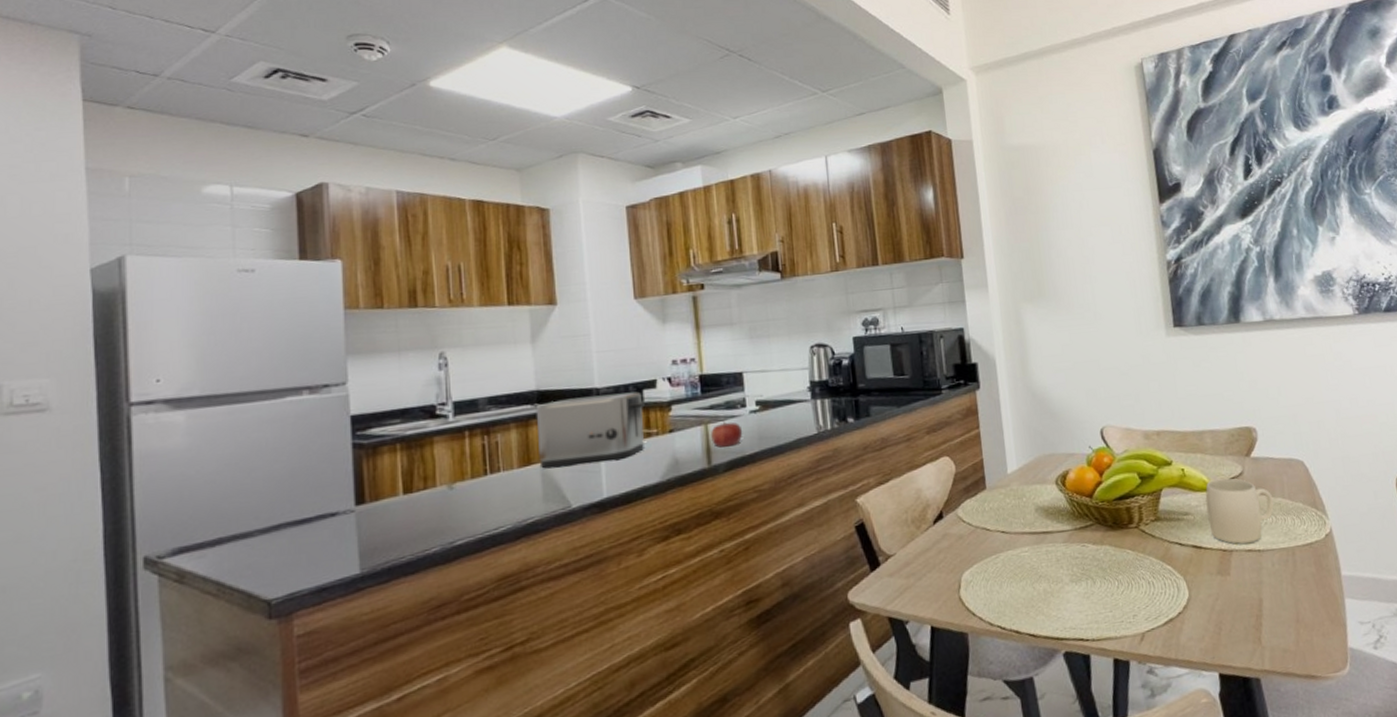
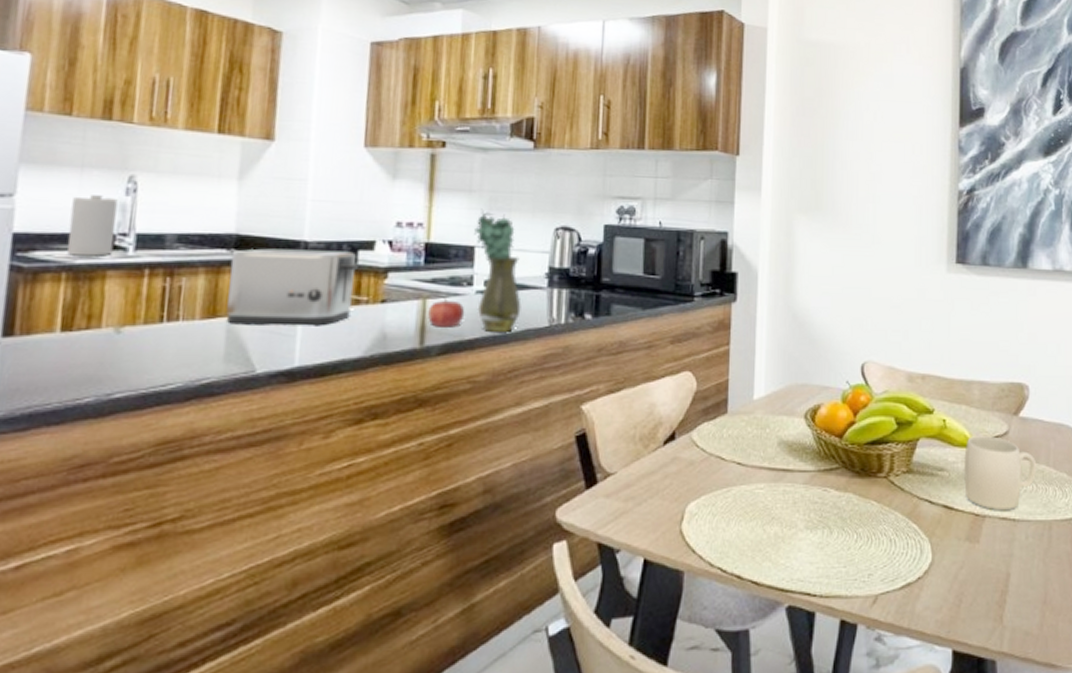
paper towel holder: none [396,373,436,428] -> present [67,195,118,256]
vase: none [740,338,791,446] -> present [474,208,521,333]

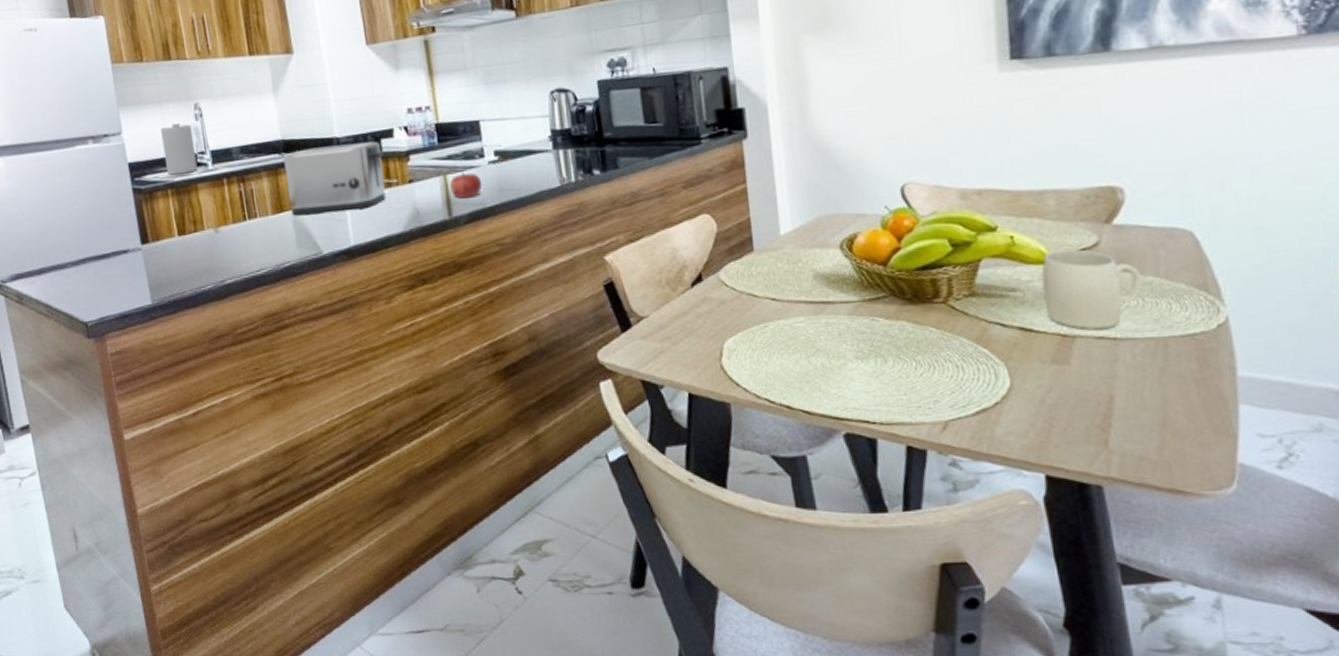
vase: present [474,208,521,333] -> none [476,84,533,199]

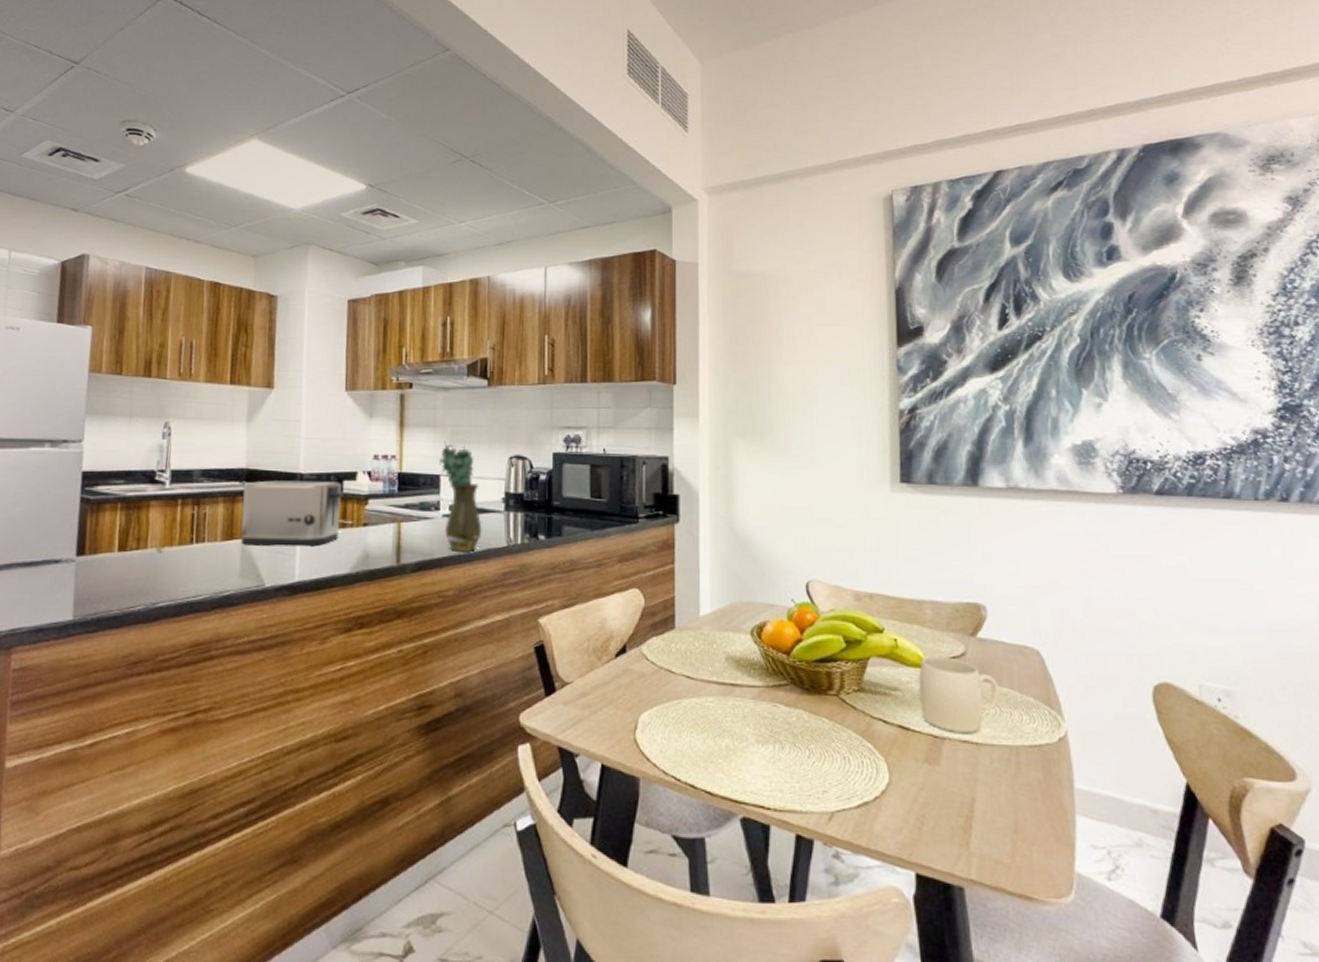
paper towel holder: present [160,123,198,175] -> none [121,439,157,489]
fruit: present [450,172,483,199] -> none [403,521,434,548]
vase: none [476,84,533,199] -> present [439,441,482,553]

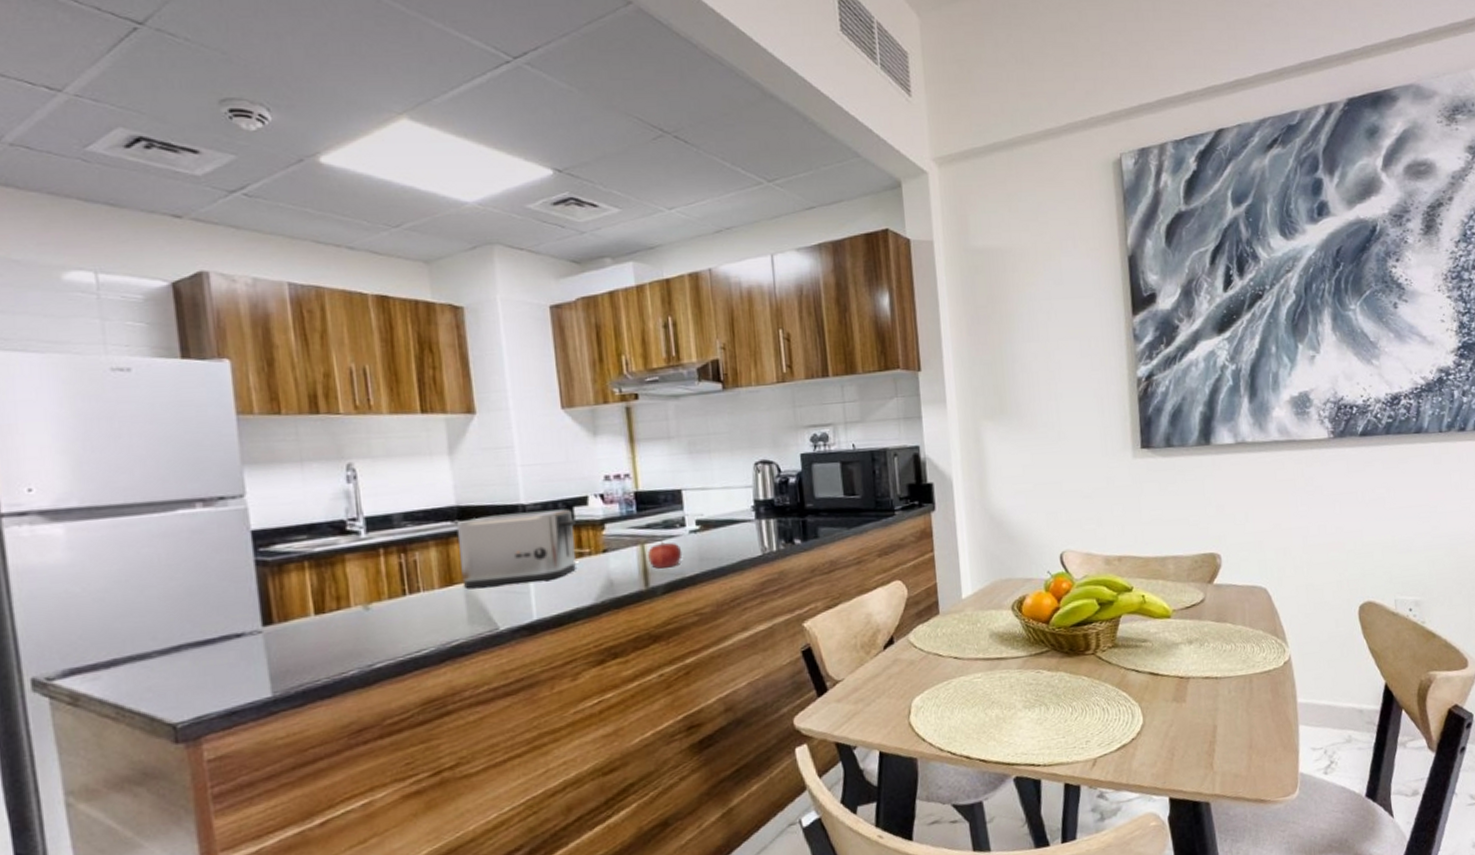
fruit: none [403,521,434,548] -> present [648,541,683,569]
vase: present [439,441,482,553] -> none [679,453,734,568]
mug: present [918,655,1000,734] -> none [1165,605,1234,671]

